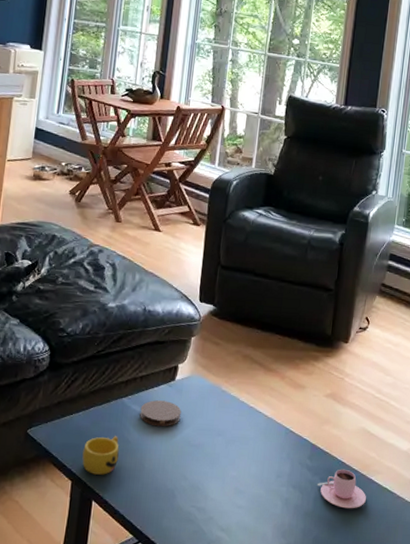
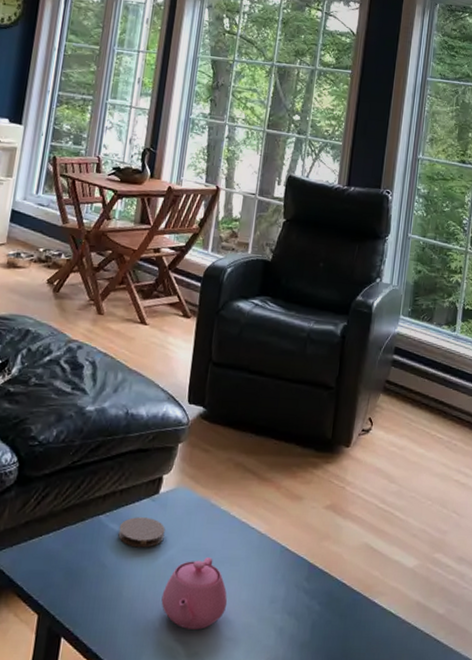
cup: present [82,436,119,475] -> none [51,560,94,607]
teapot: none [179,436,238,498] -> present [161,557,228,630]
teacup: present [317,469,367,509] -> none [314,591,370,637]

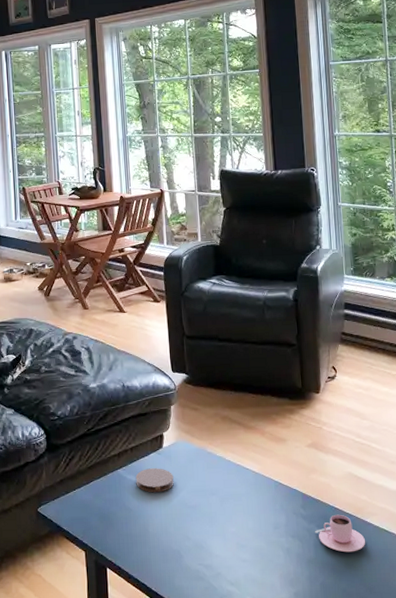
teapot: present [161,557,228,630] -> none [181,496,238,555]
teacup: none [314,591,370,637] -> present [314,514,366,553]

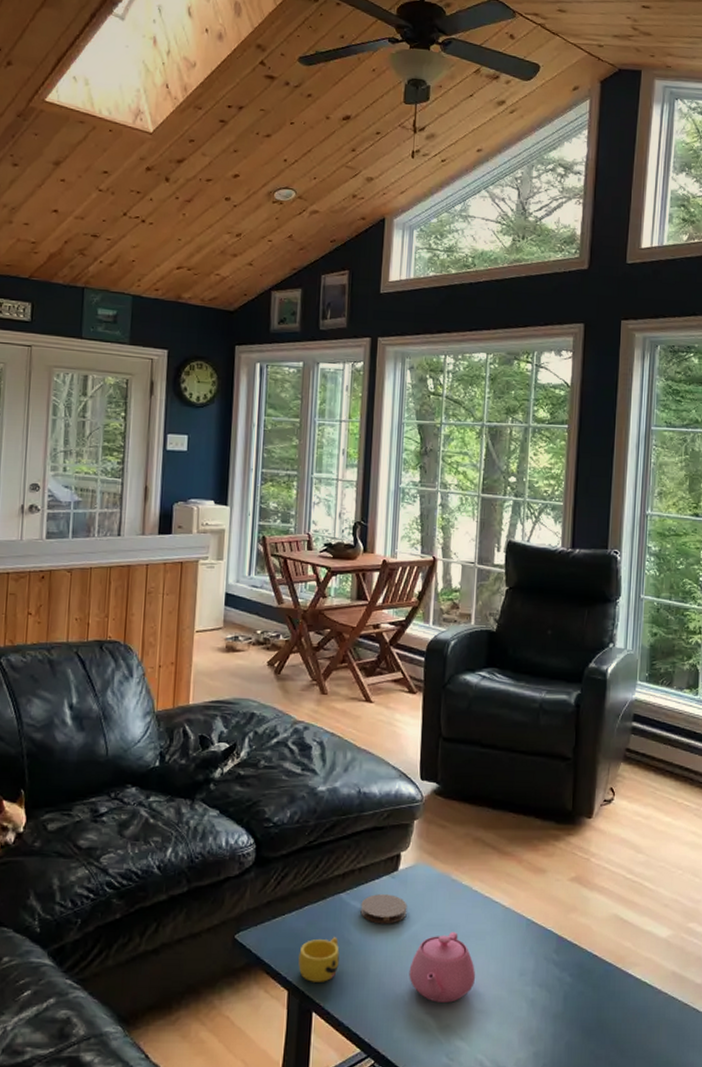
cup: none [90,506,124,544] -> present [298,937,340,982]
teapot: none [181,496,238,555] -> present [409,932,476,1003]
teacup: present [314,514,366,553] -> none [566,962,624,1008]

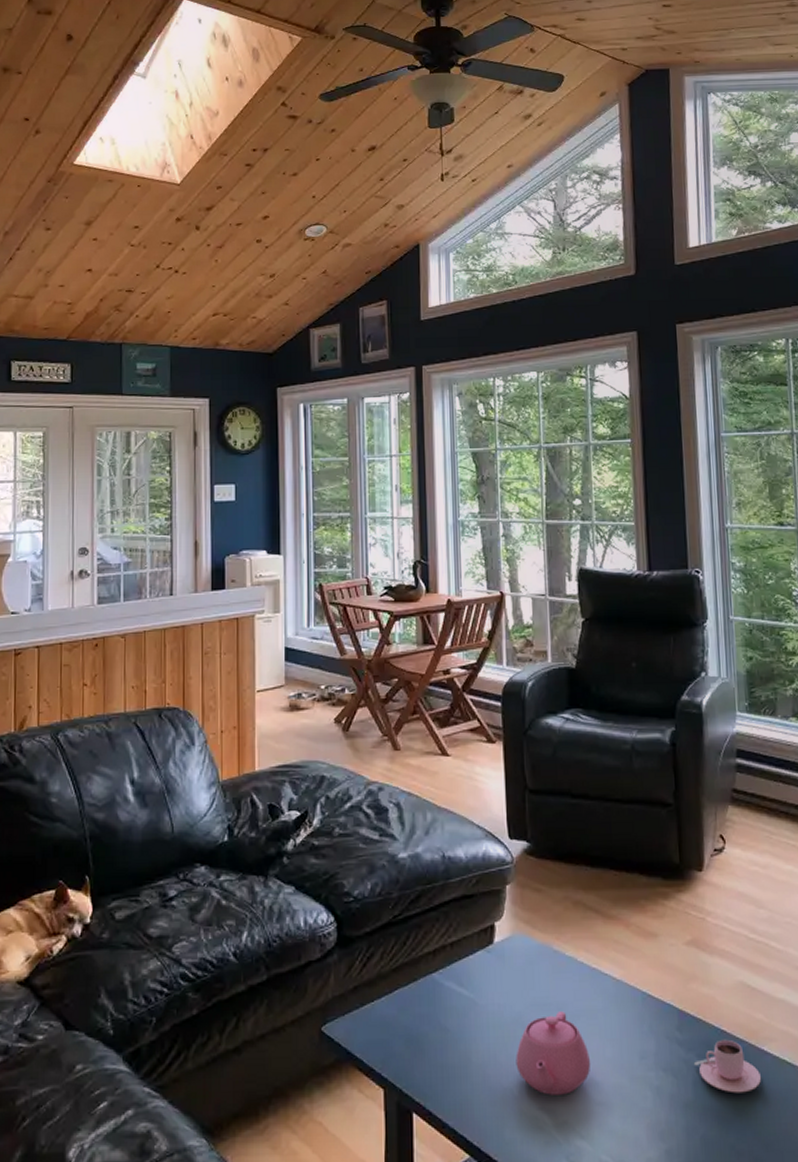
cup: present [298,937,340,982] -> none [392,1024,437,1078]
coaster: present [360,894,407,924] -> none [456,971,507,1007]
teacup: none [566,962,624,1008] -> present [693,1039,762,1094]

